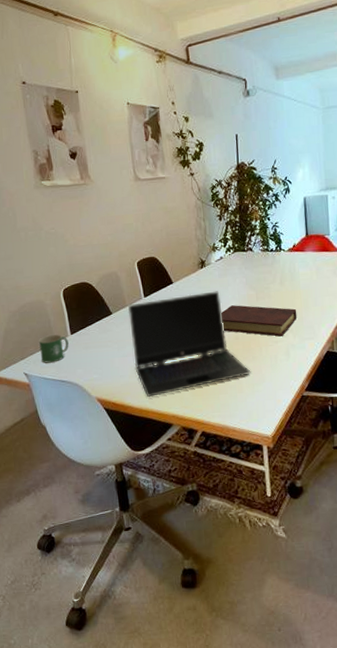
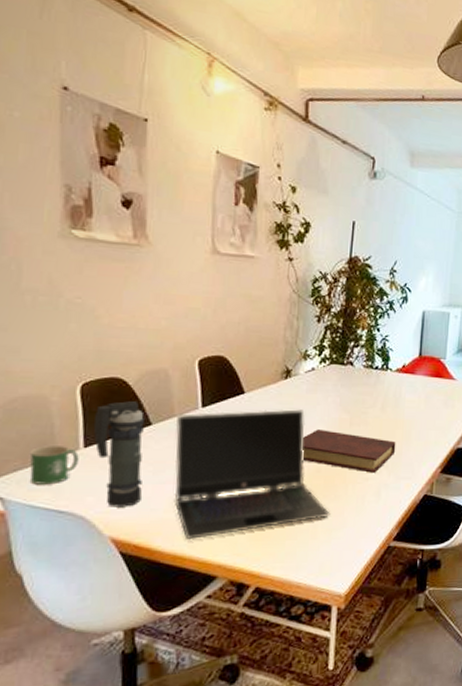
smoke grenade: none [74,298,113,376] -> present [93,401,144,507]

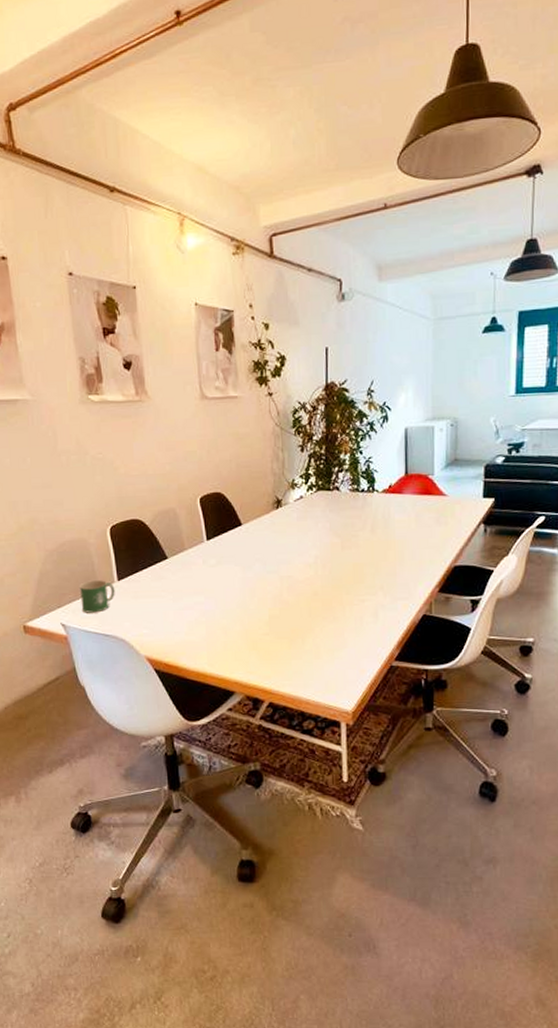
smoke grenade: present [93,401,144,507] -> none [122,539,166,631]
laptop computer: present [174,409,330,540] -> none [186,536,331,659]
book: present [302,429,396,473] -> none [298,554,390,595]

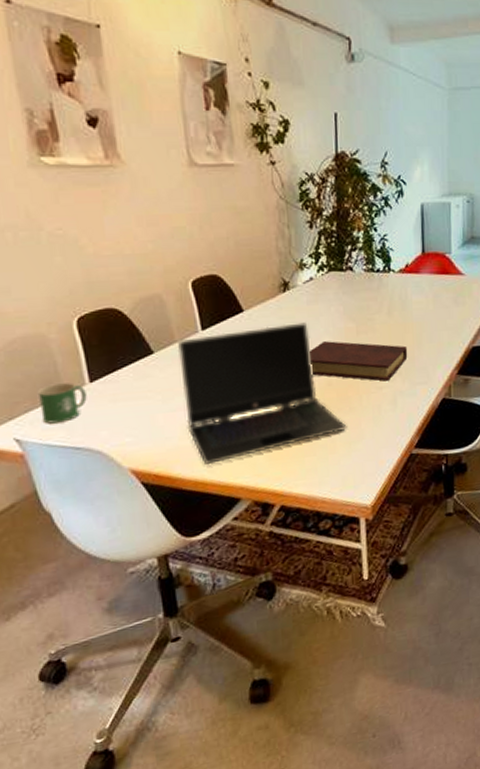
laptop computer: none [186,536,331,659] -> present [177,322,347,465]
book: none [298,554,390,595] -> present [310,341,408,381]

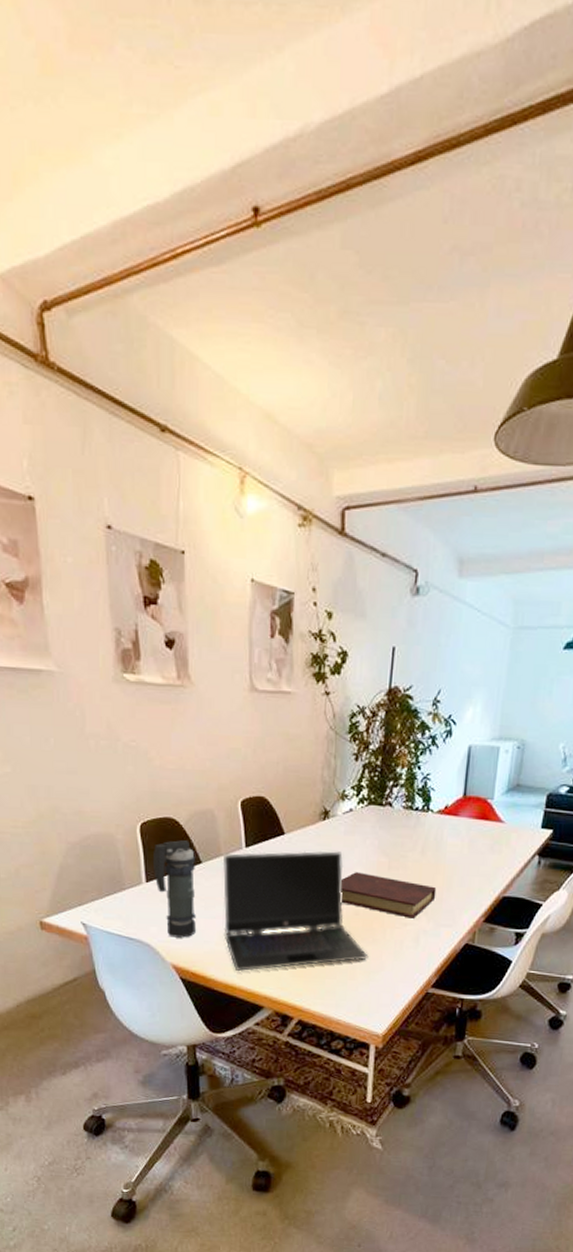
mug: present [37,383,87,424] -> none [103,879,142,914]
smoke grenade: none [95,331,154,440] -> present [152,840,196,938]

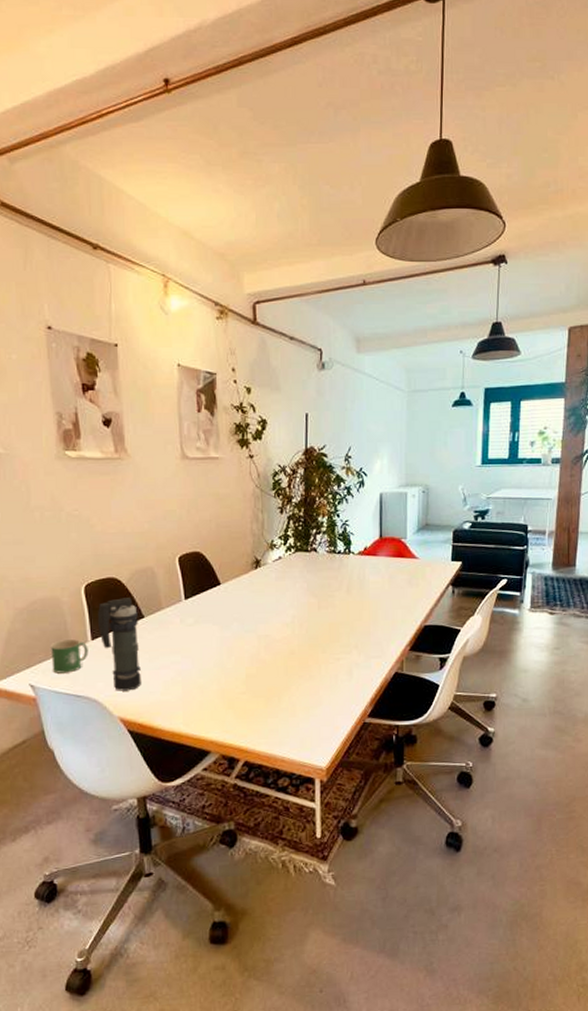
mug: none [103,879,142,914] -> present [50,639,88,674]
laptop computer: present [222,851,368,972] -> none [163,596,307,719]
book: present [340,872,437,919] -> none [276,614,364,653]

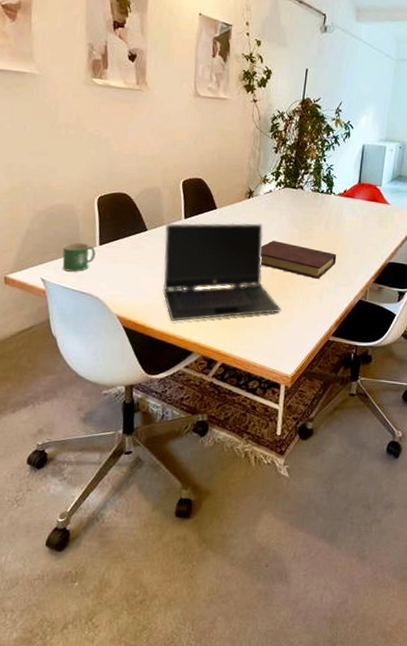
smoke grenade: present [97,598,141,691] -> none [106,211,142,293]
laptop computer: none [163,596,307,719] -> present [162,223,281,322]
book: none [276,614,364,653] -> present [260,241,337,279]

